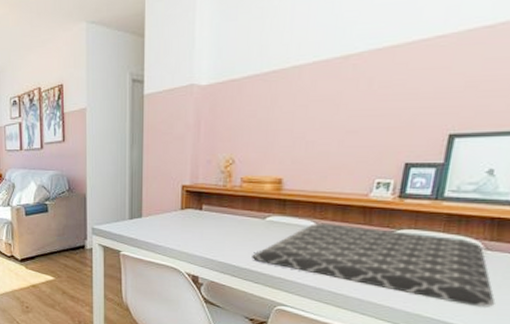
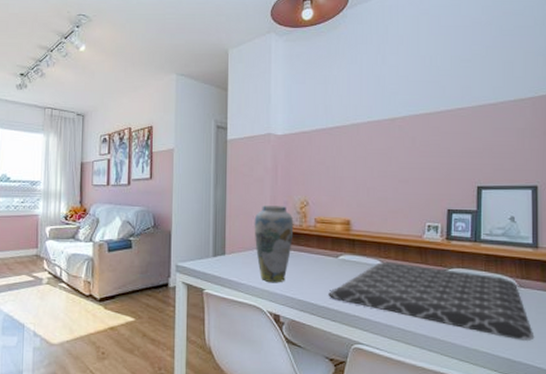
vase: none [172,165,217,245] -> present [254,205,294,283]

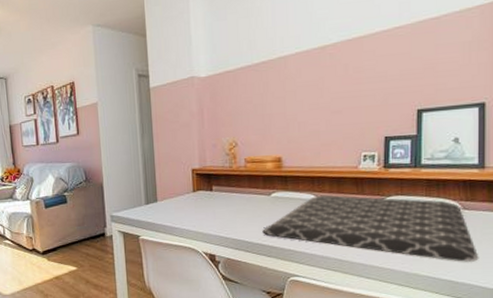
vase: present [254,205,294,283] -> none [183,149,224,225]

